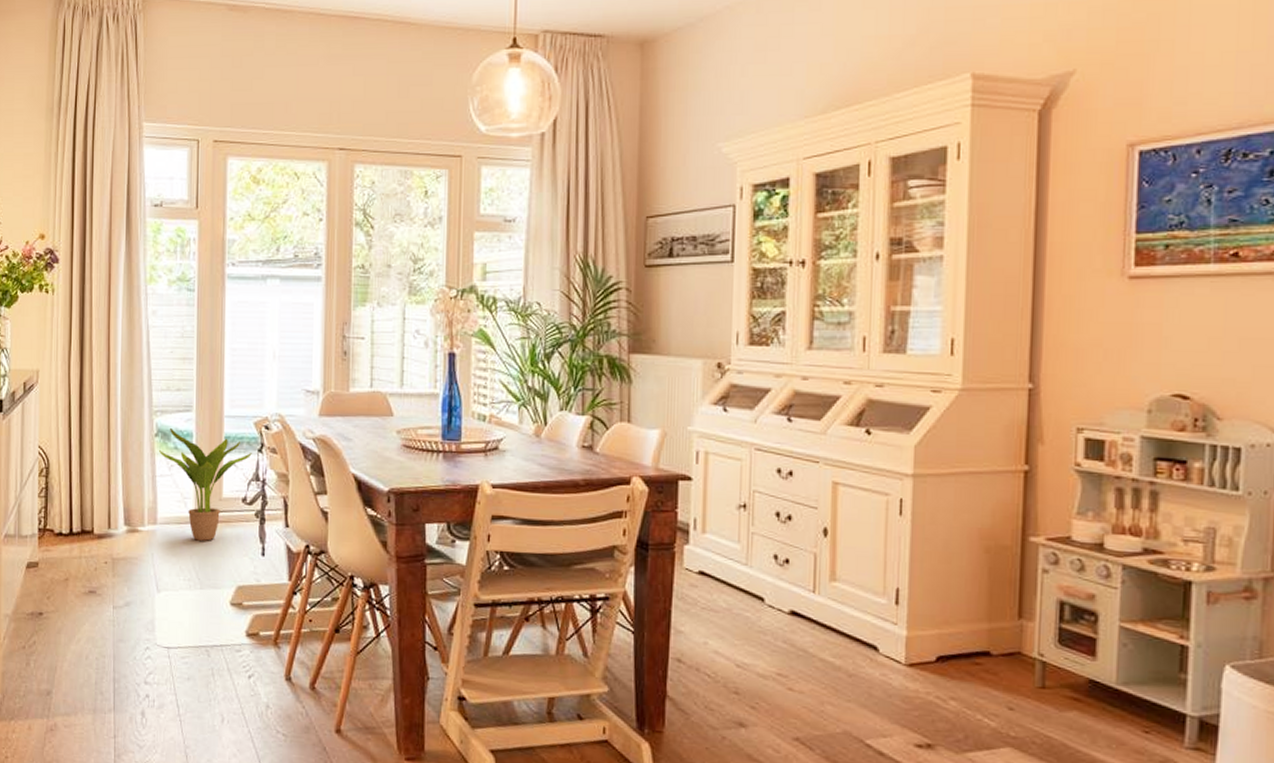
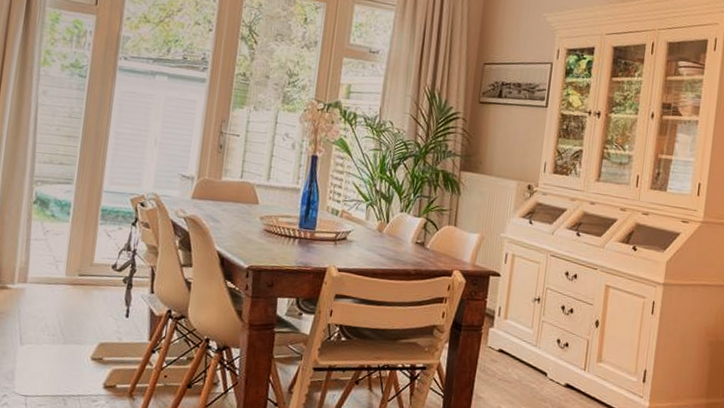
potted plant: present [159,427,252,541] -> none [36,196,126,301]

